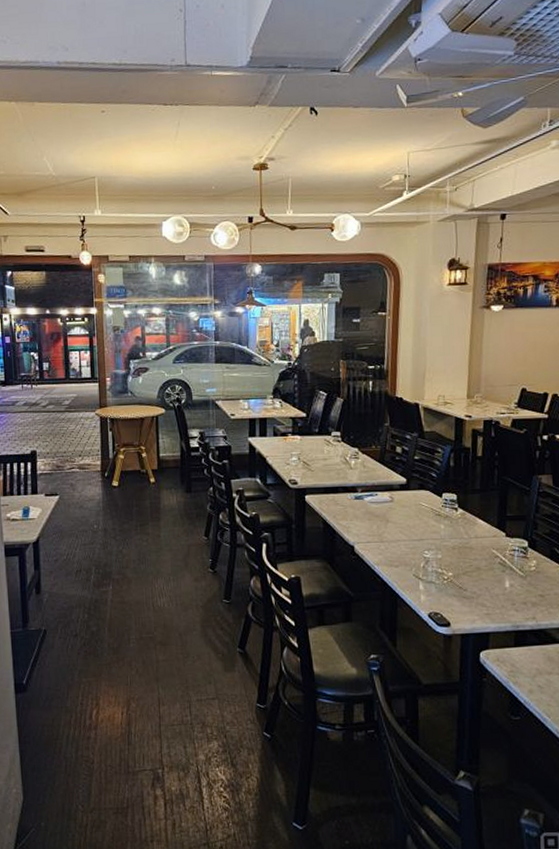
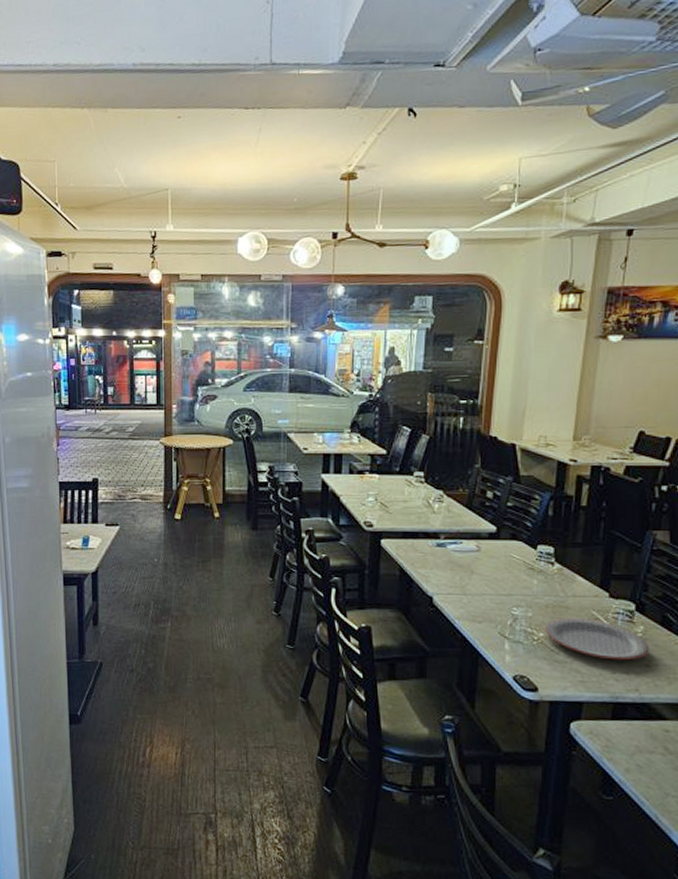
plate: none [453,557,542,593] -> present [545,618,650,661]

